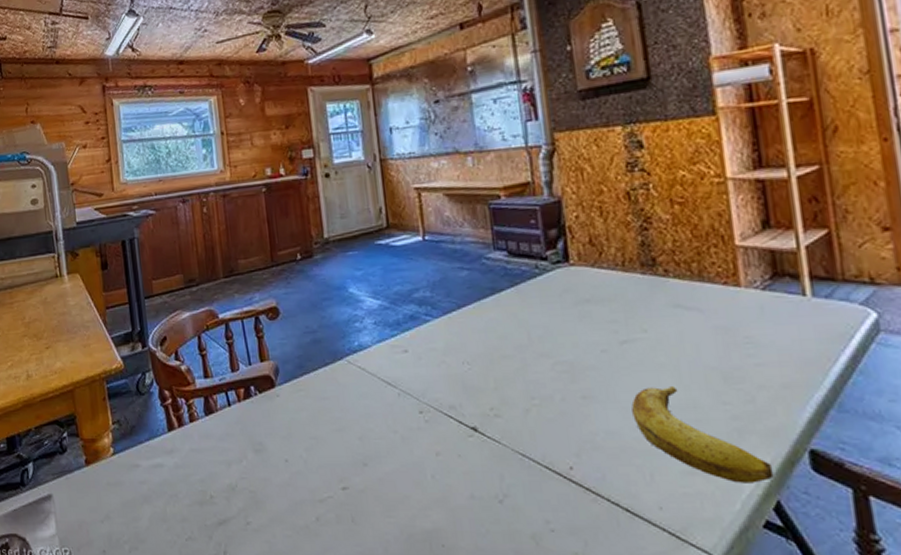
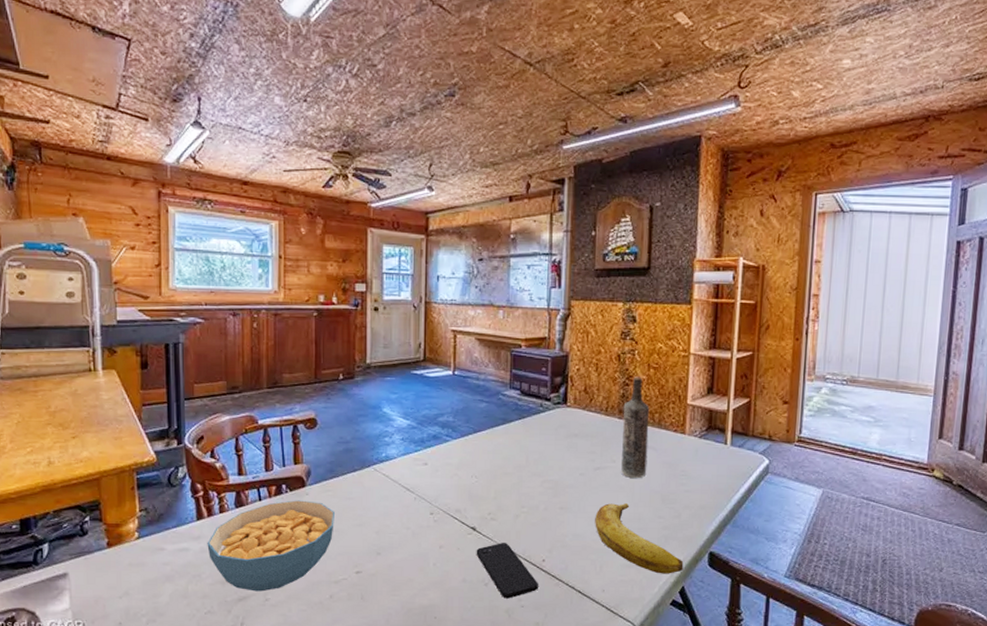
cereal bowl: none [180,403,312,514] -> present [207,500,334,592]
smartphone: none [481,446,570,520] -> present [476,543,538,599]
bottle: none [645,216,694,353] -> present [621,376,650,479]

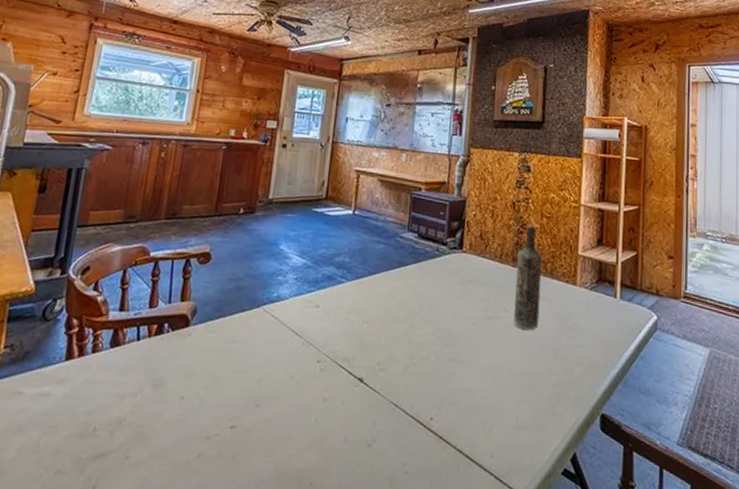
cereal bowl: present [207,500,334,592] -> none [71,341,216,448]
smartphone: present [476,543,538,599] -> none [361,397,425,463]
banana: present [595,502,684,574] -> none [486,356,575,438]

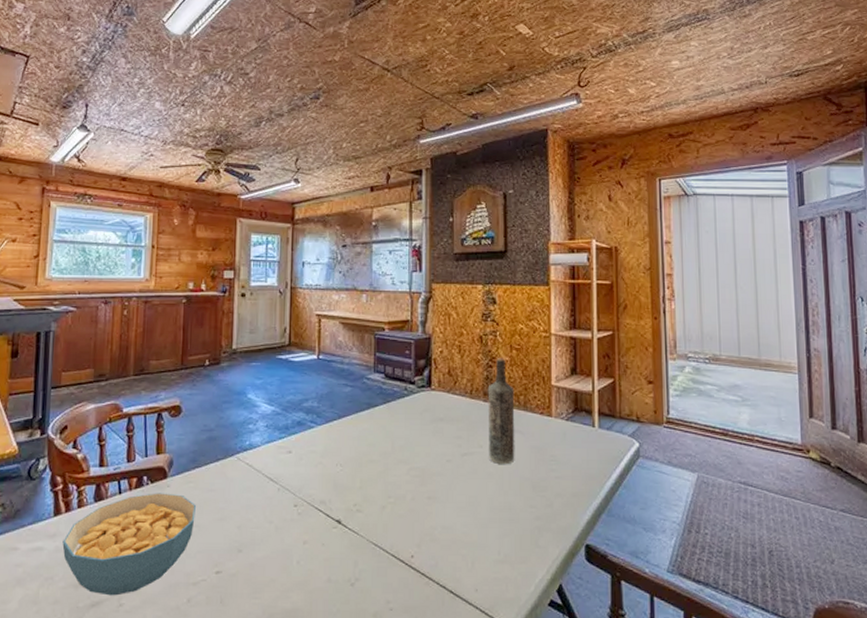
cereal bowl: none [71,341,216,448] -> present [62,493,196,596]

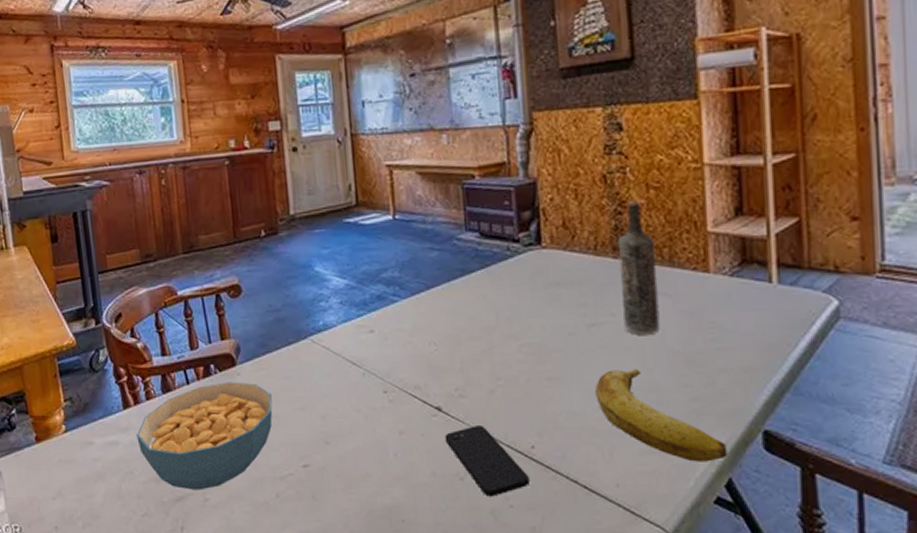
smartphone: none [341,537,407,601] -> present [444,426,529,497]
banana: none [464,491,560,570] -> present [595,368,728,462]

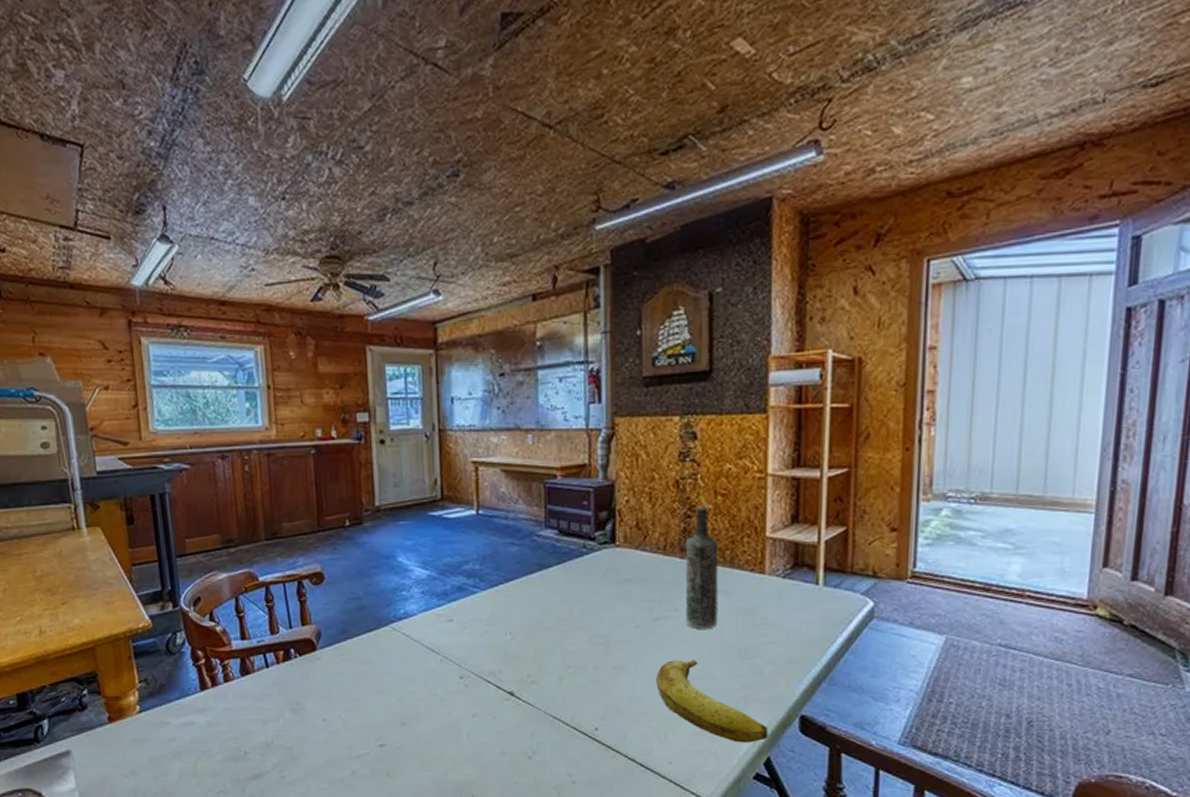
cereal bowl: present [136,382,273,490] -> none [213,666,352,769]
smartphone: present [444,426,529,497] -> none [515,709,591,774]

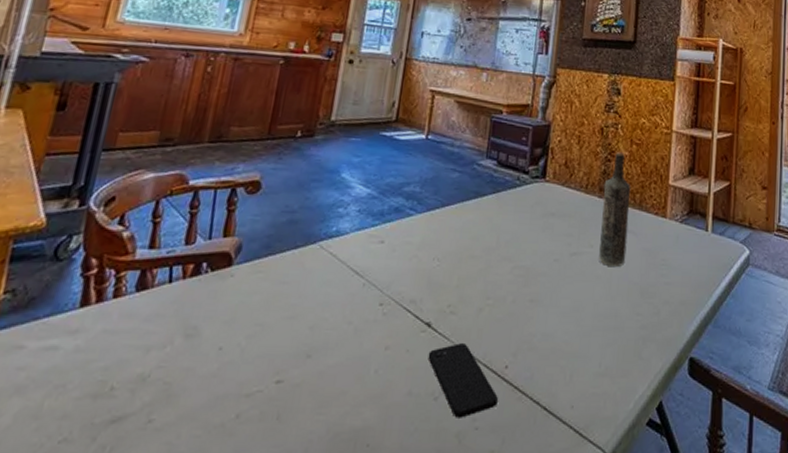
smartphone: none [515,709,591,774] -> present [428,343,498,418]
banana: present [656,658,768,743] -> none [567,295,662,385]

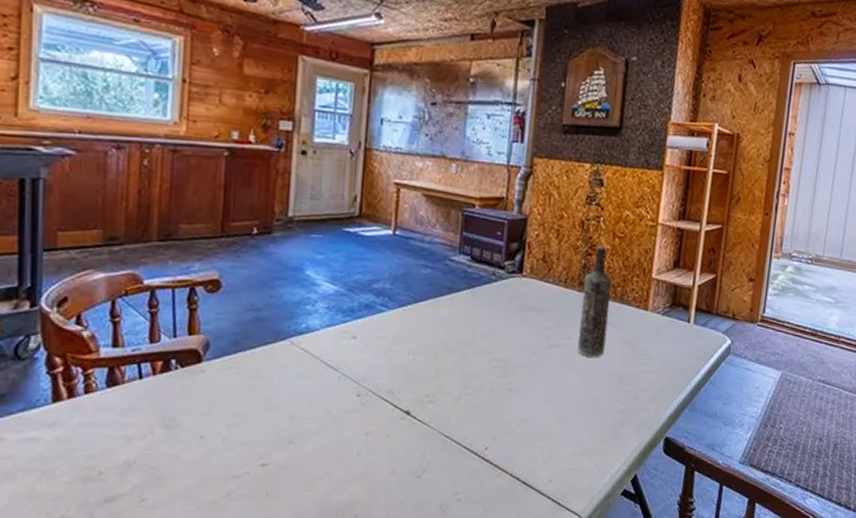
smartphone: present [428,343,498,418] -> none [408,429,479,492]

